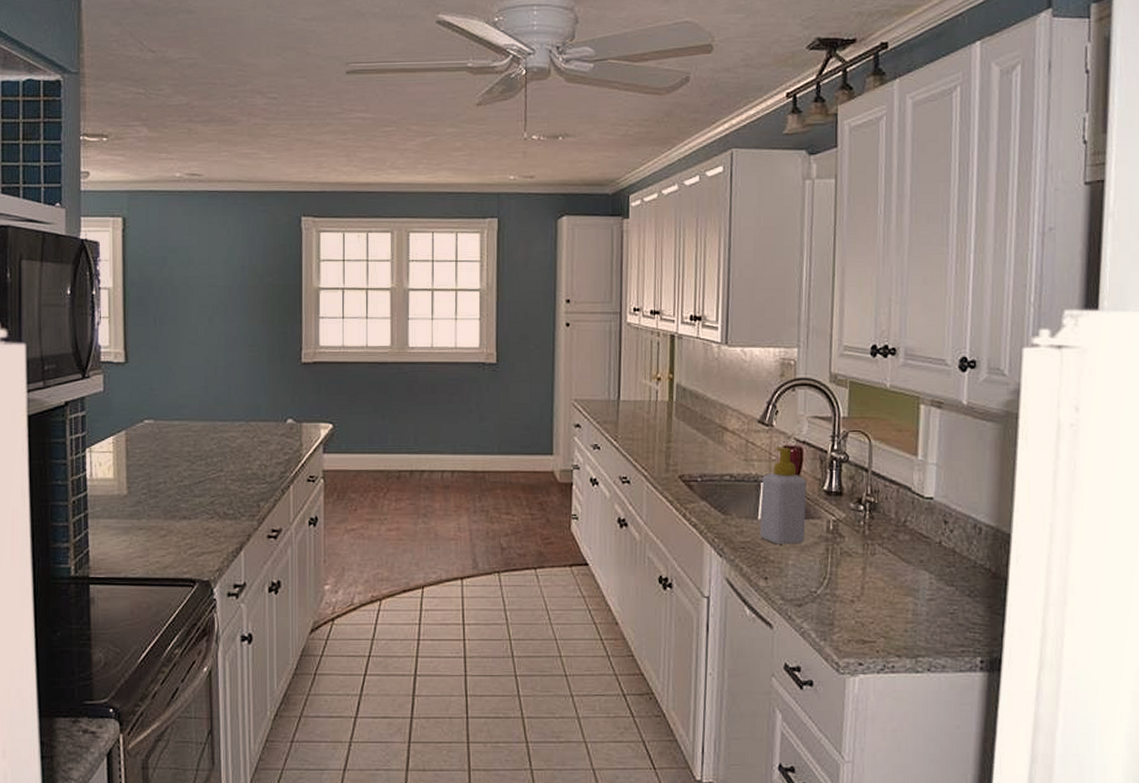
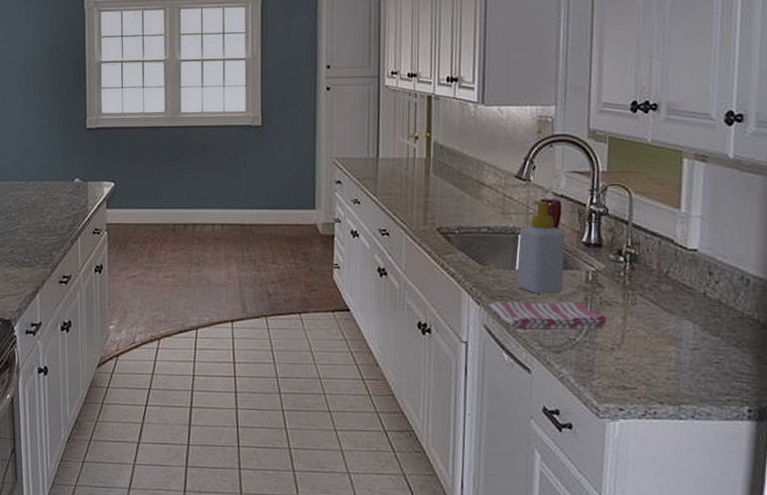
dish towel: none [732,552,848,582] -> present [490,301,608,330]

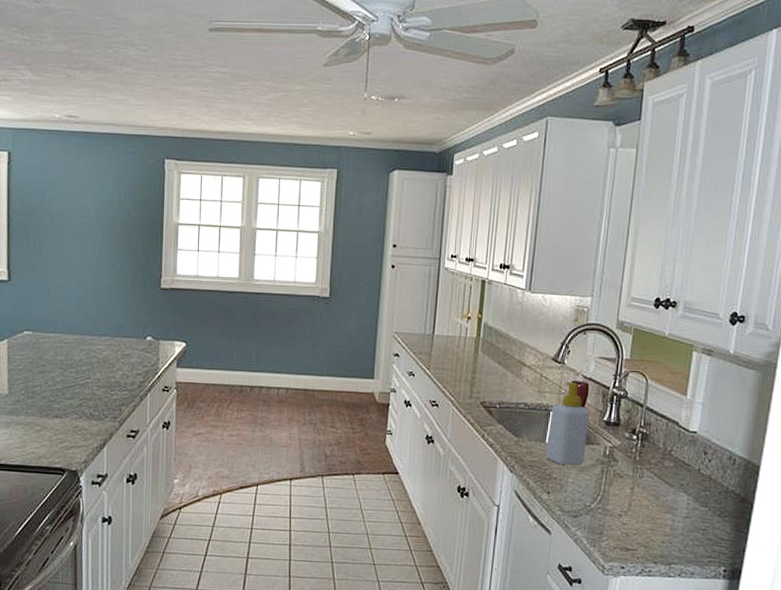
dish towel: present [490,301,608,330] -> none [521,470,619,498]

